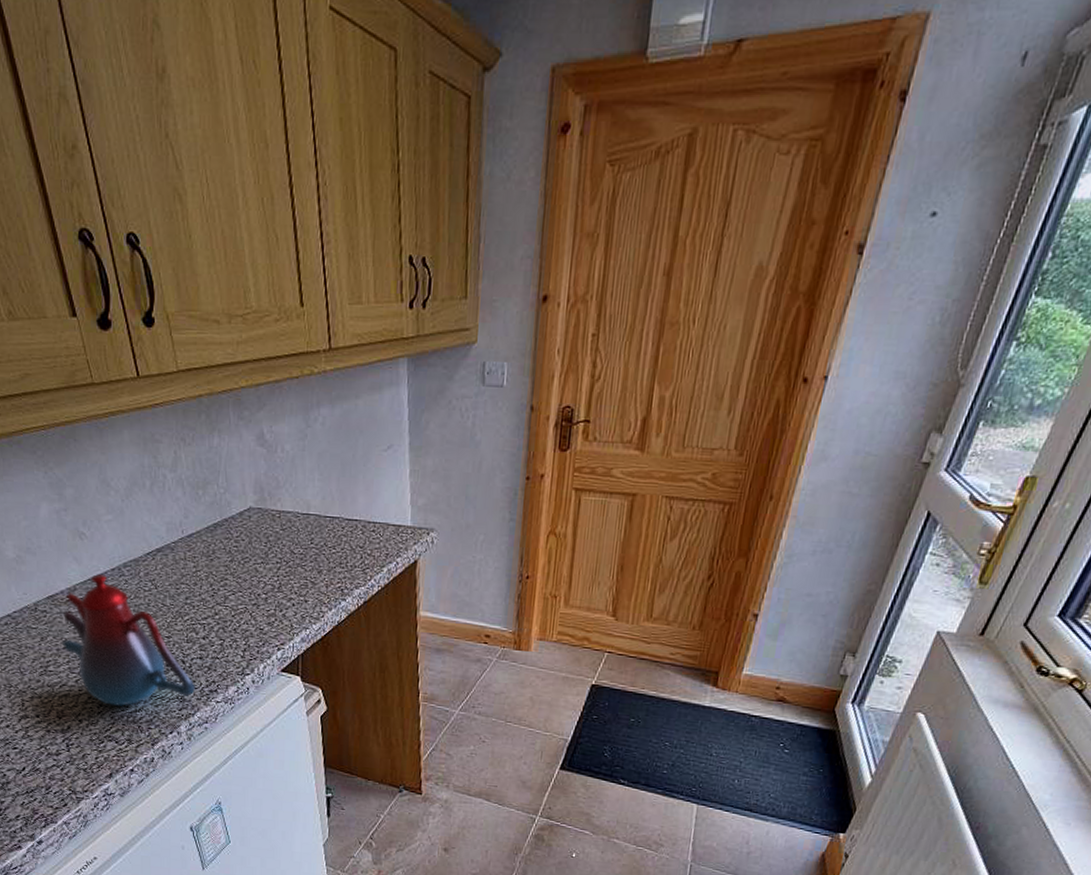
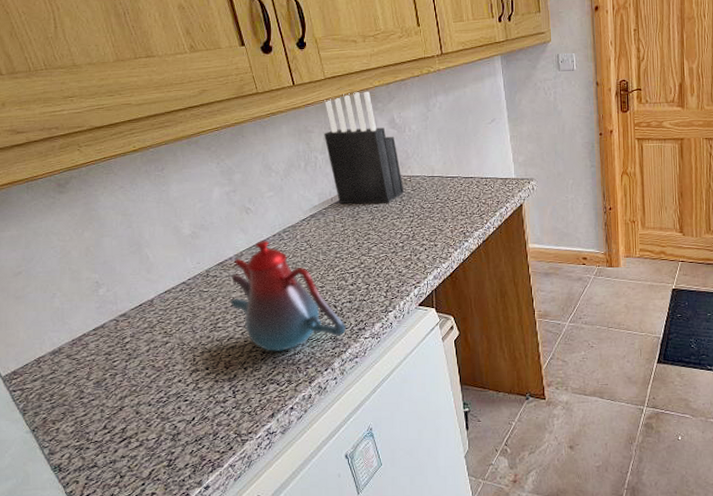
knife block: none [175,393,272,544] -> present [324,92,405,205]

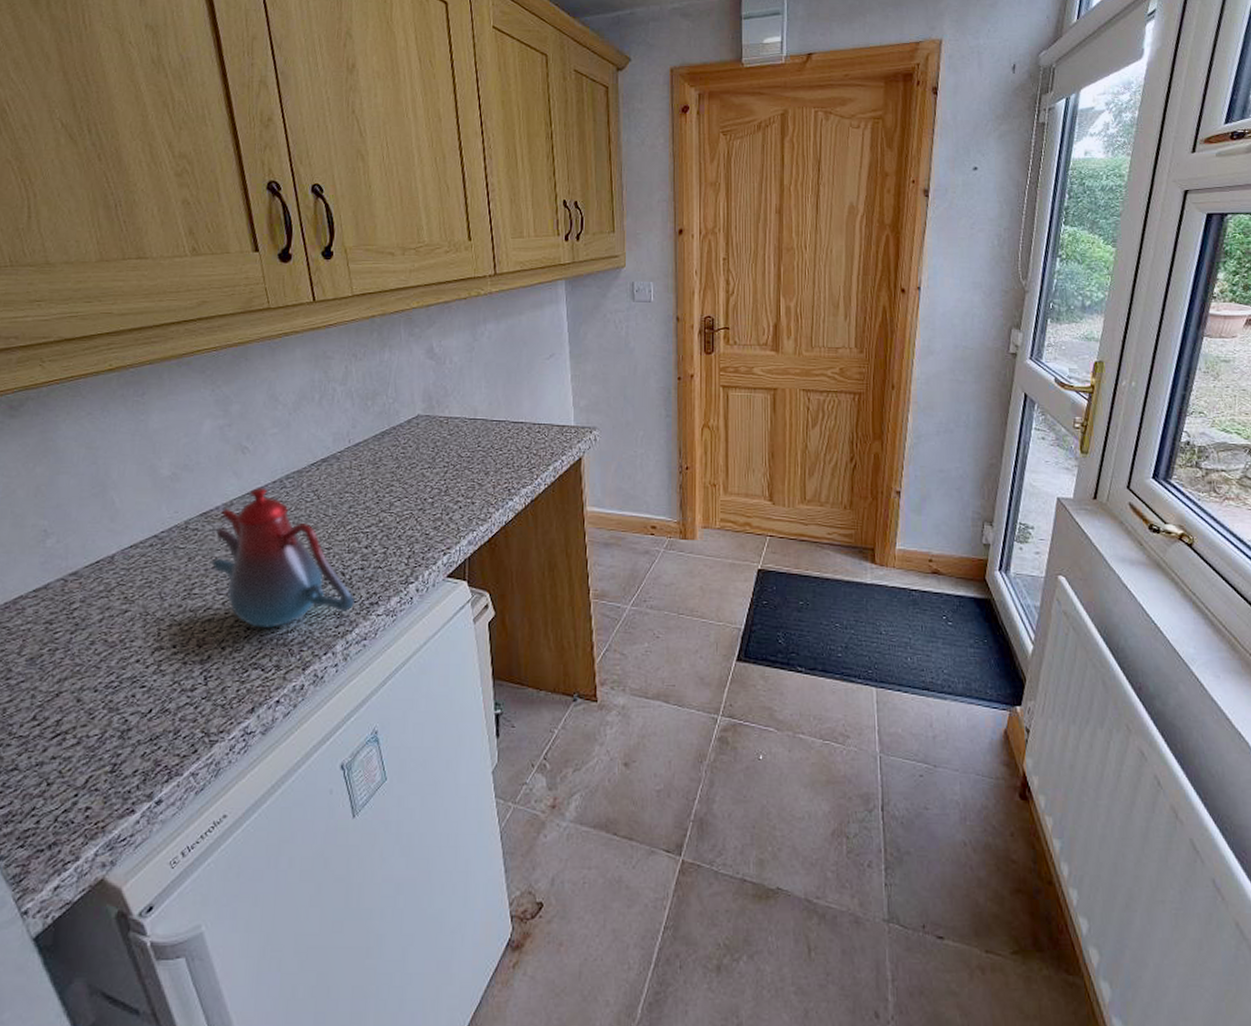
knife block: present [324,92,405,205] -> none [346,313,440,450]

